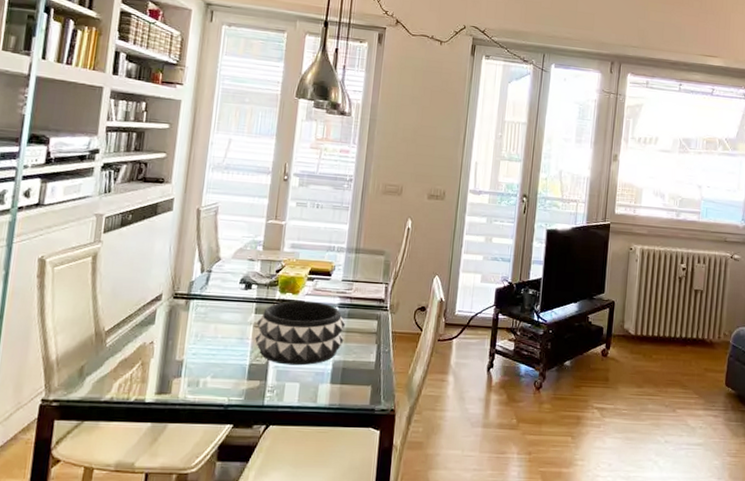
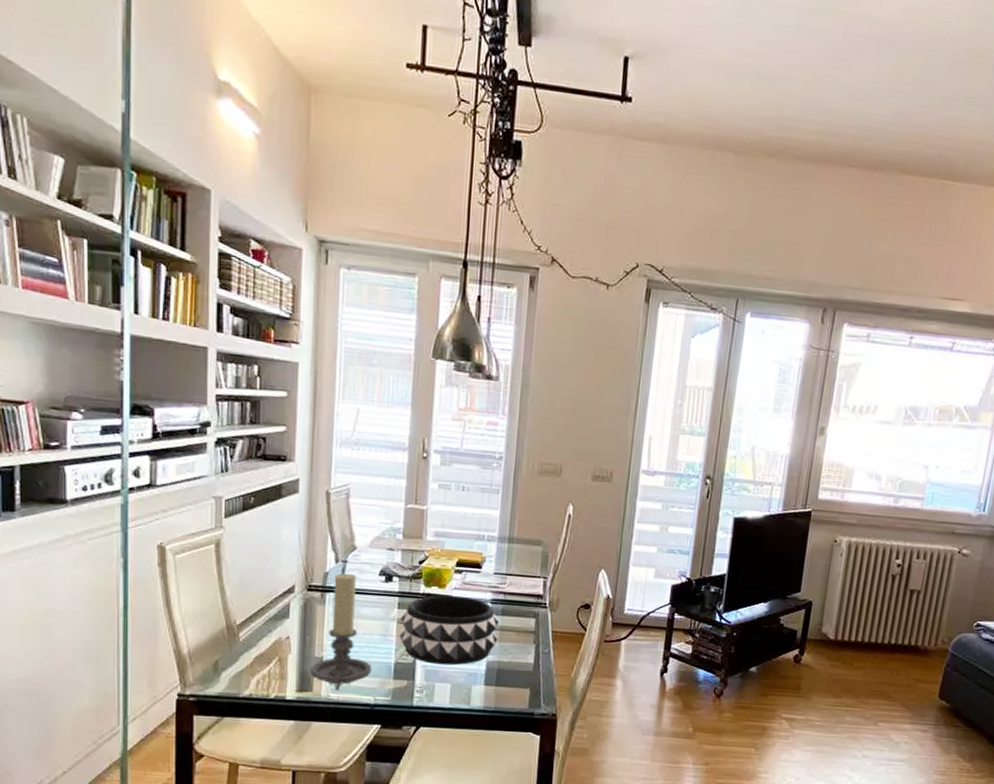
candle holder: none [170,281,228,392] -> present [310,573,372,691]

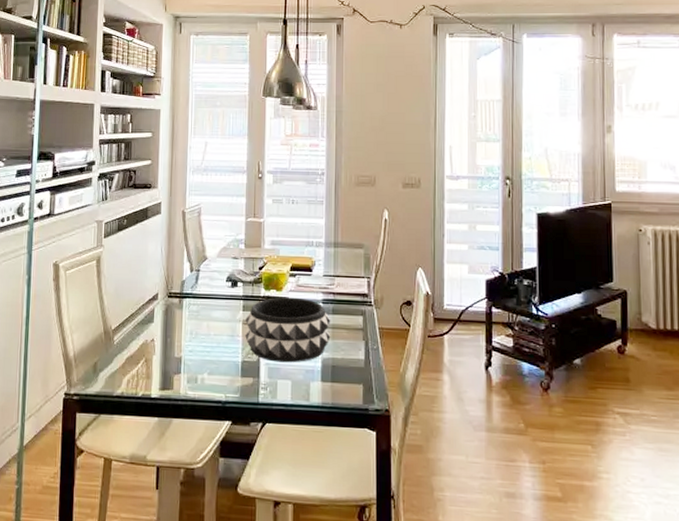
candle holder: present [310,573,372,691] -> none [171,280,222,389]

